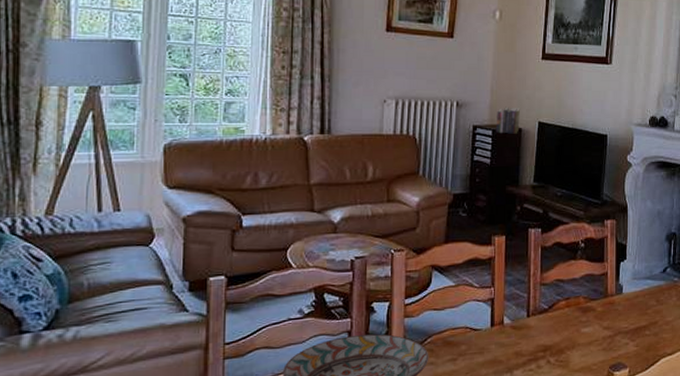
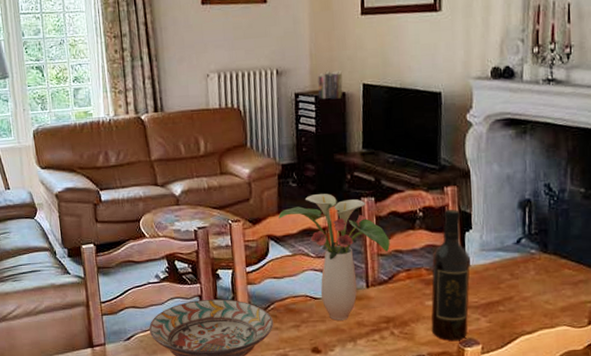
flower arrangement: none [445,224,552,352] -> present [278,194,390,321]
wine bottle: none [585,240,623,366] -> present [431,209,470,341]

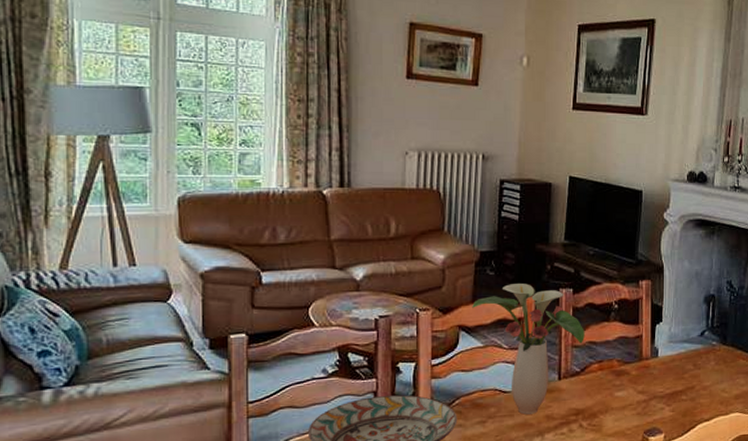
books: present [318,70,343,100] -> none [524,160,549,189]
wine bottle: present [431,209,470,341] -> none [619,302,659,431]

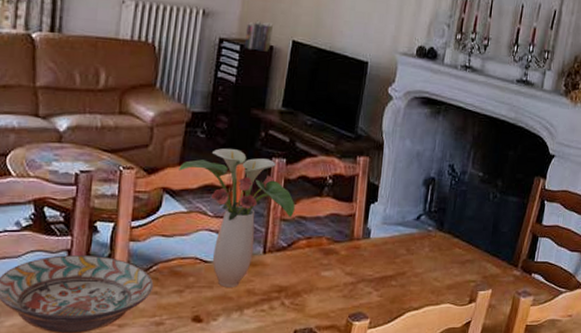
books: none [524,160,549,189] -> present [243,20,273,52]

